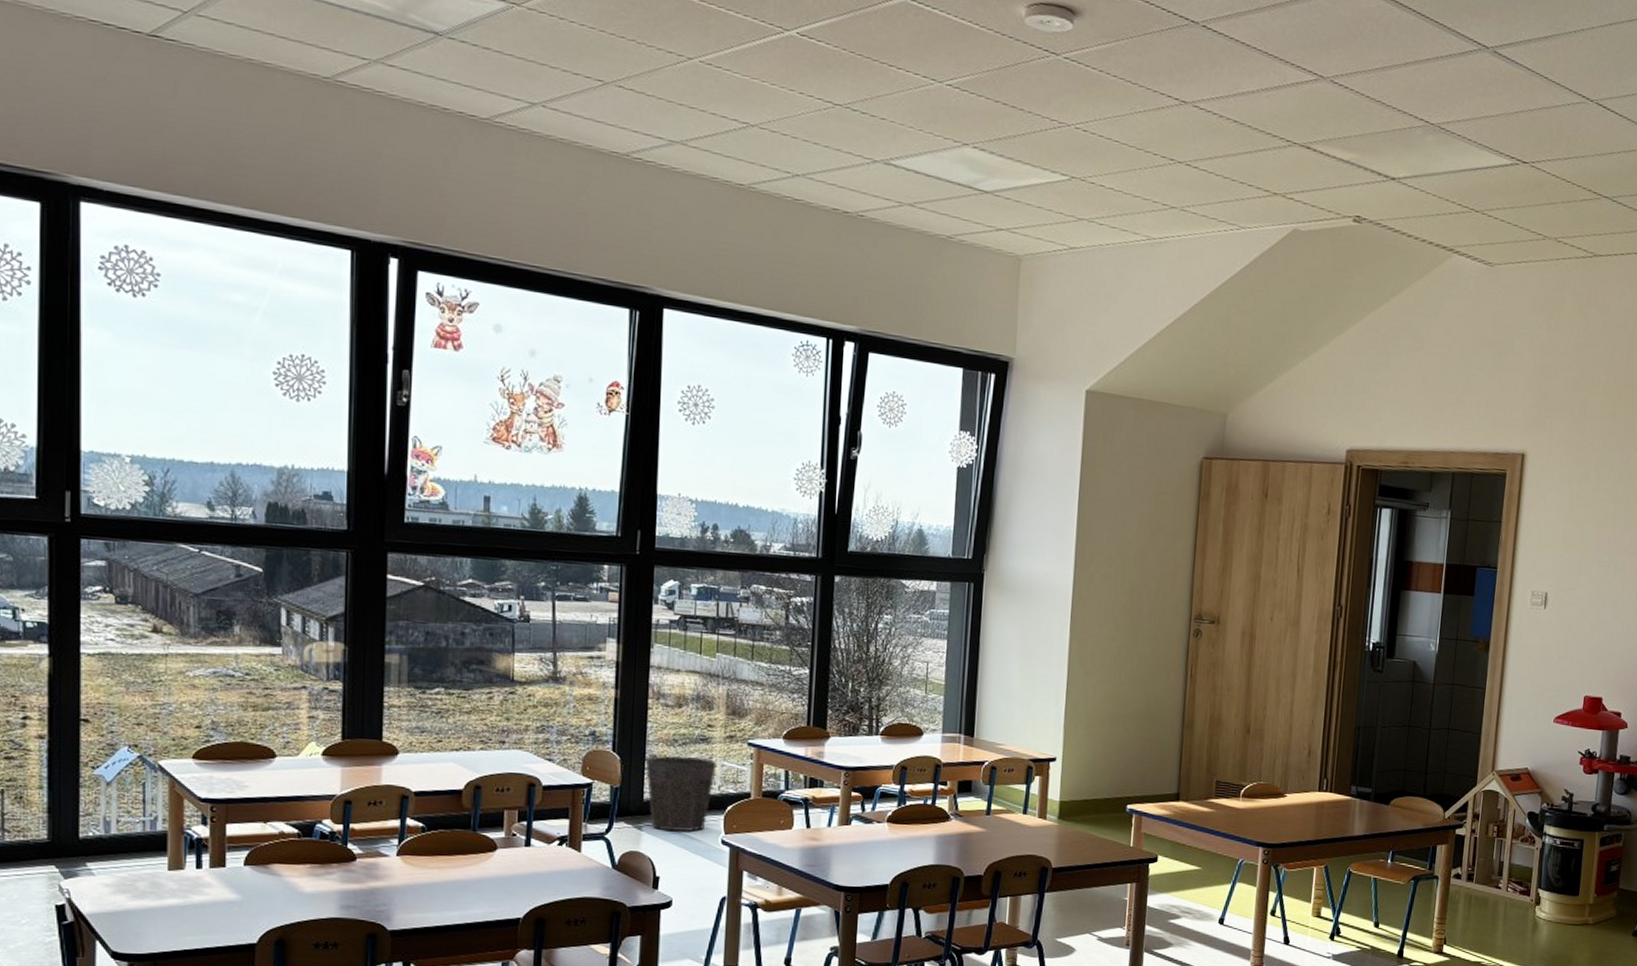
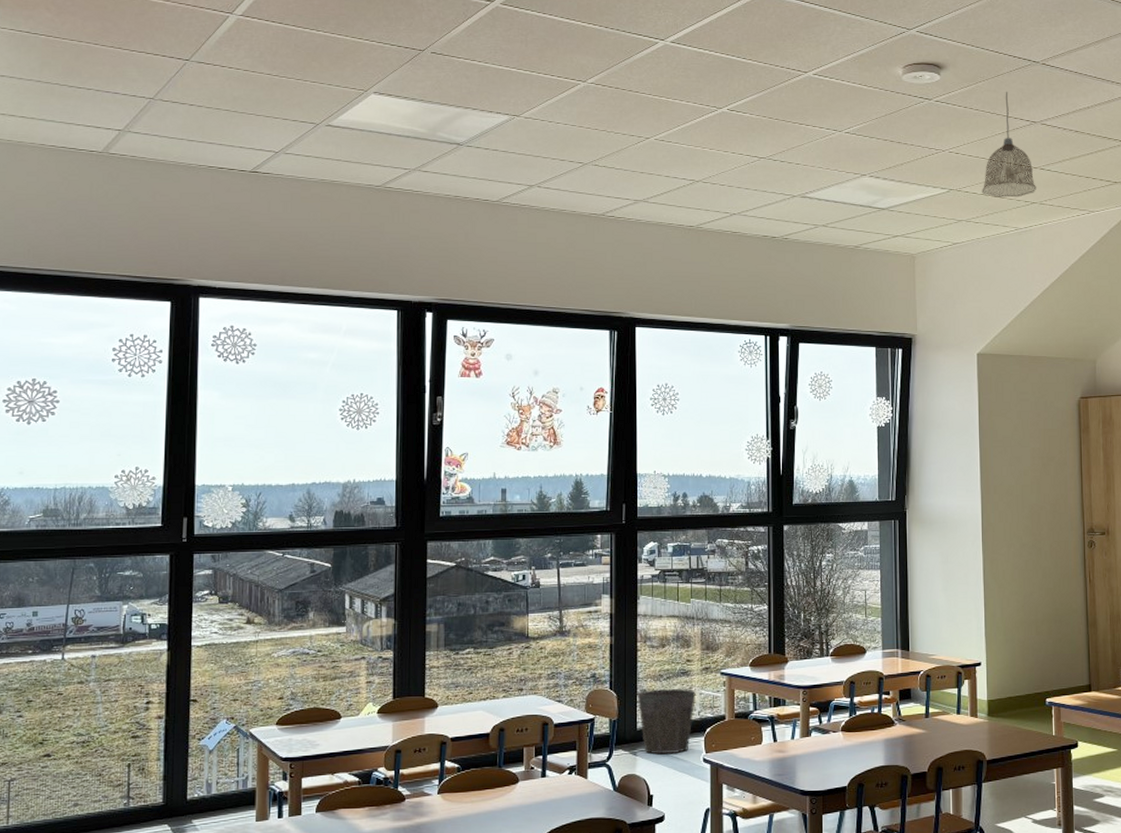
pendant lamp: none [1111,57,1179,198] -> present [982,92,1036,198]

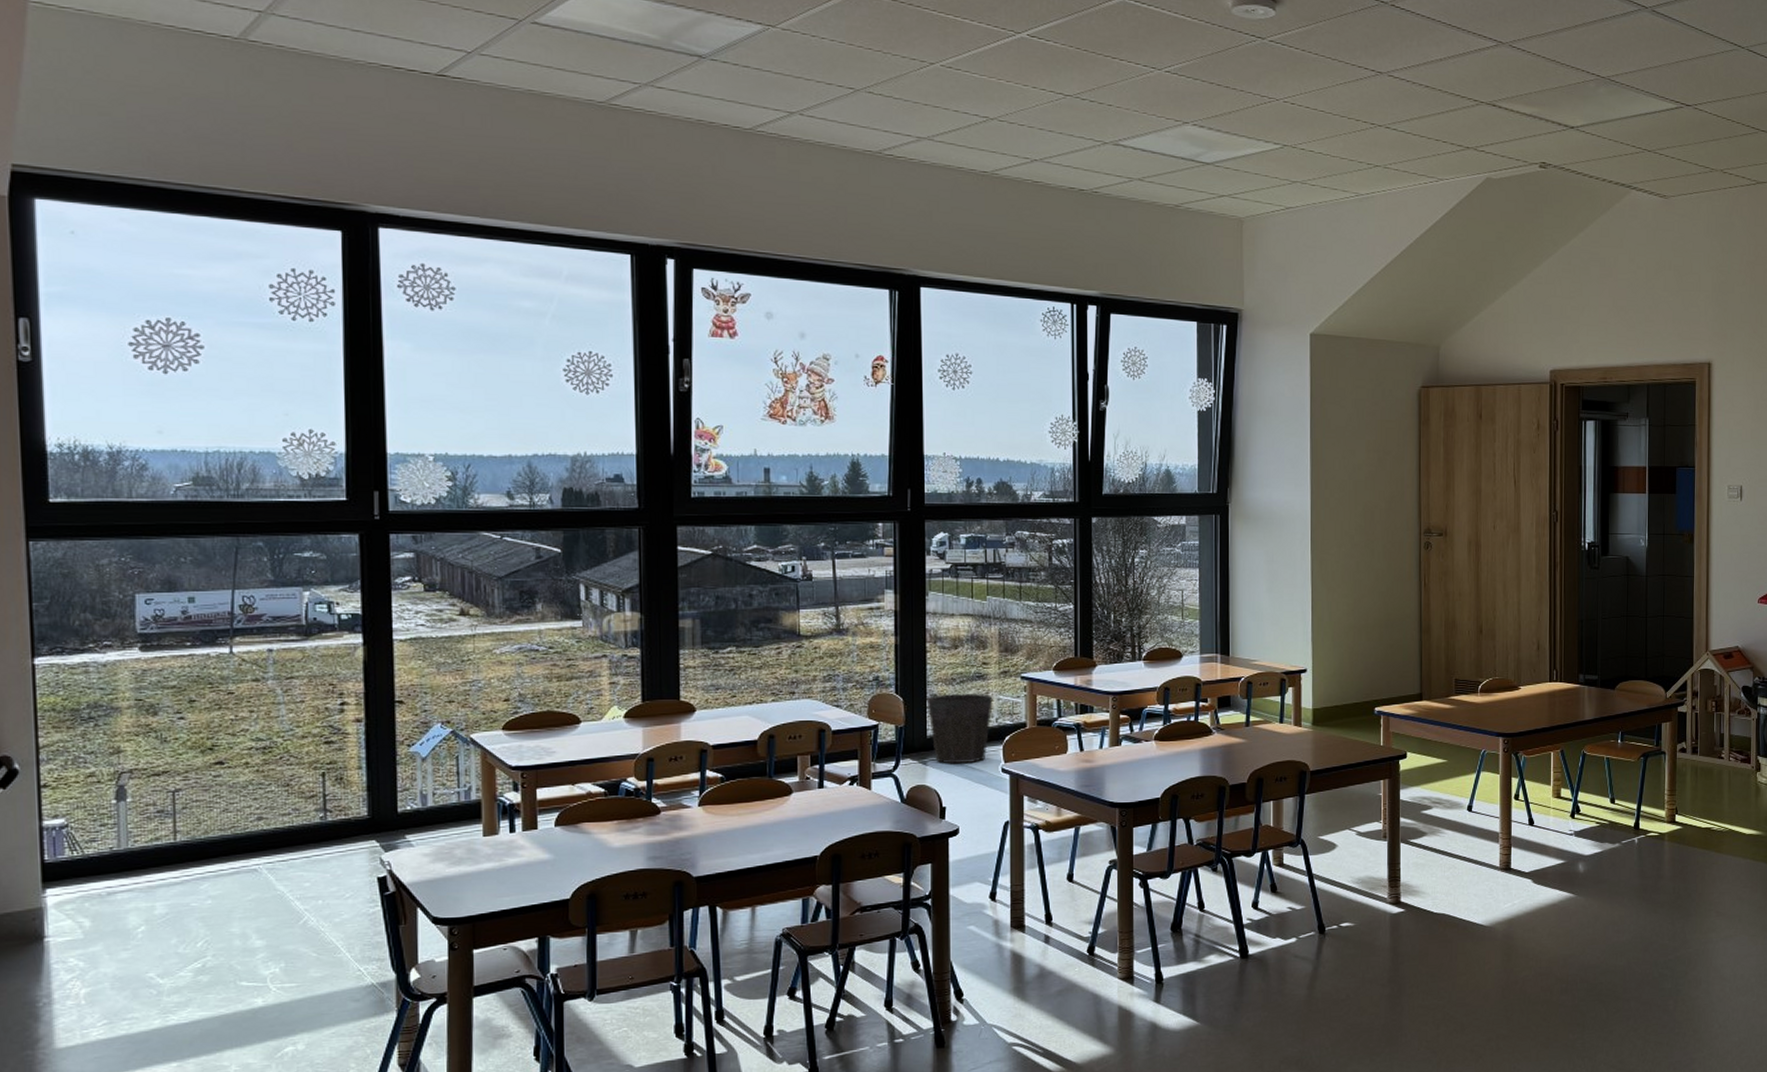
pendant lamp: present [982,92,1036,198] -> none [1320,35,1380,159]

